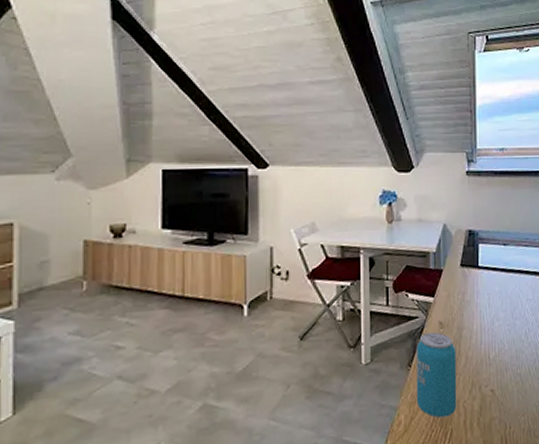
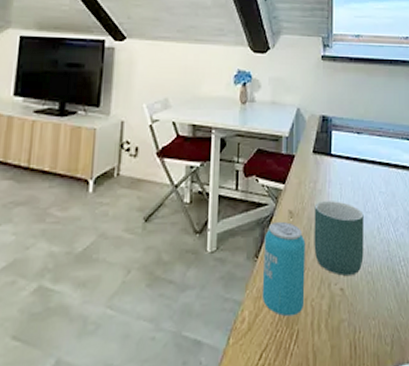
mug: none [464,309,512,379] -> present [314,200,364,276]

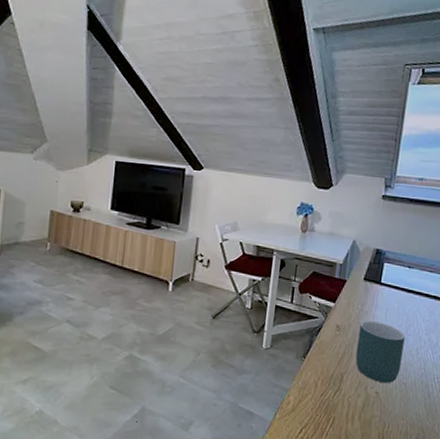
beverage can: present [262,221,306,317] -> none [306,332,349,406]

